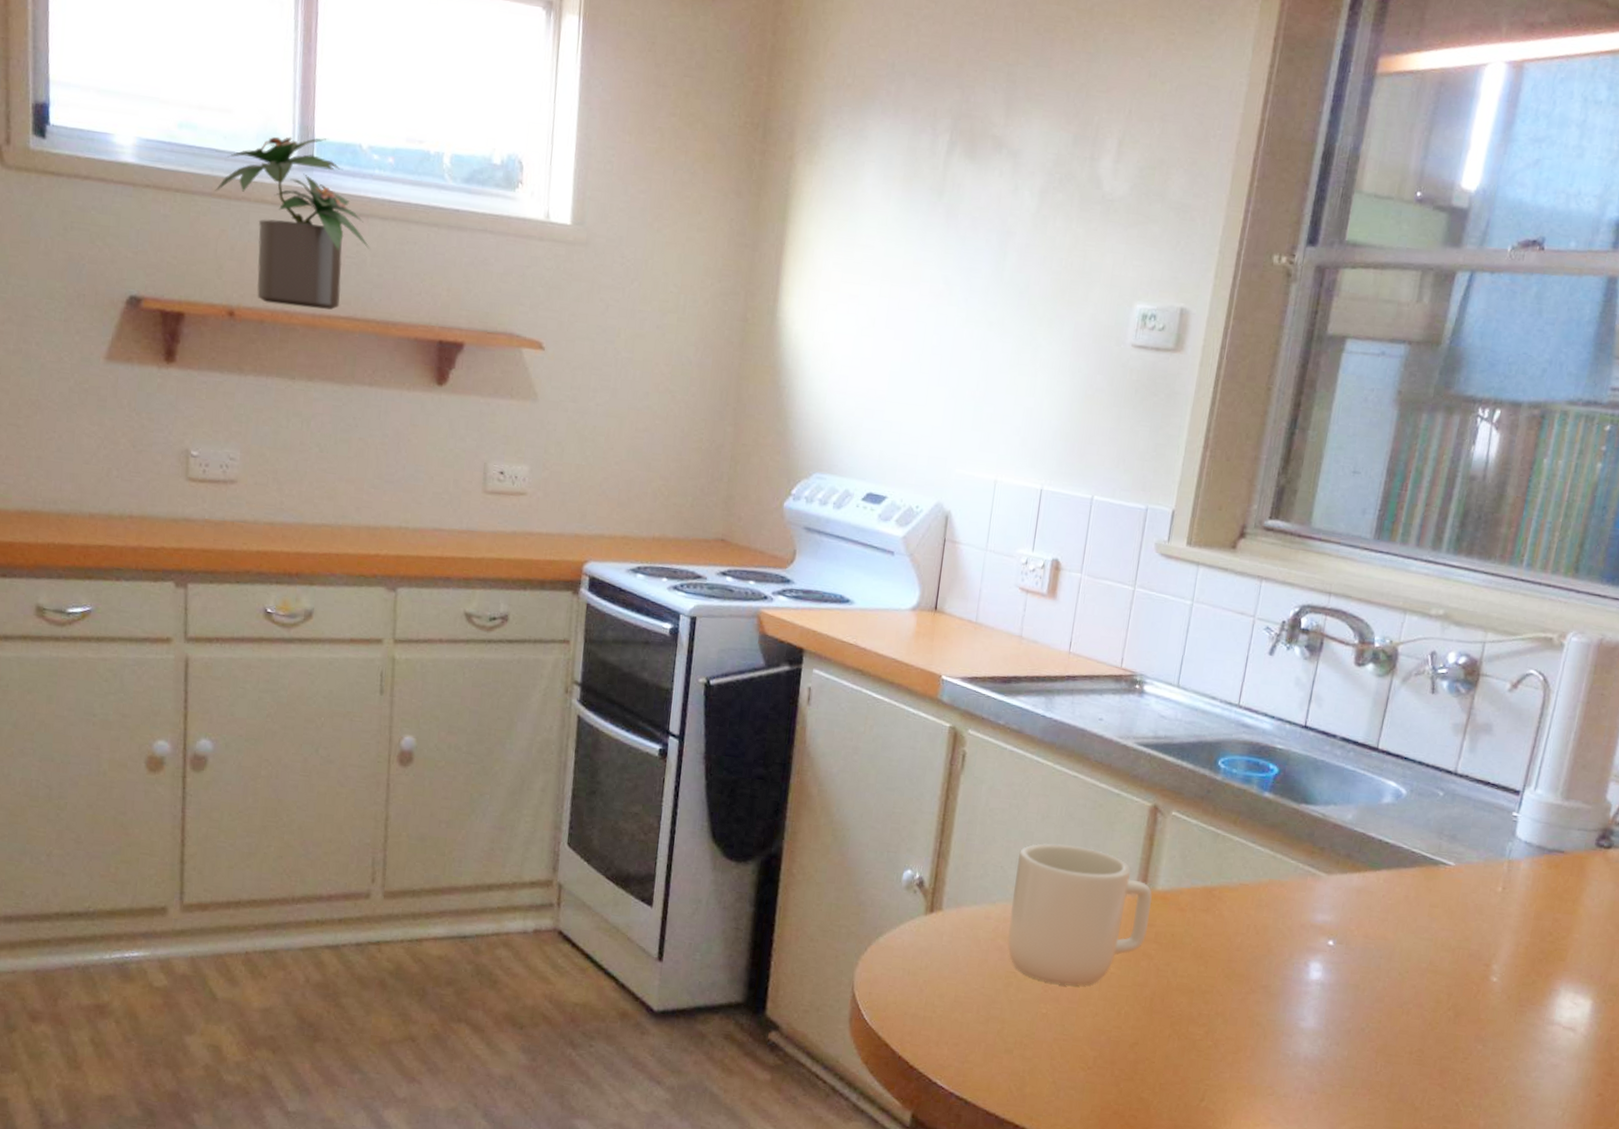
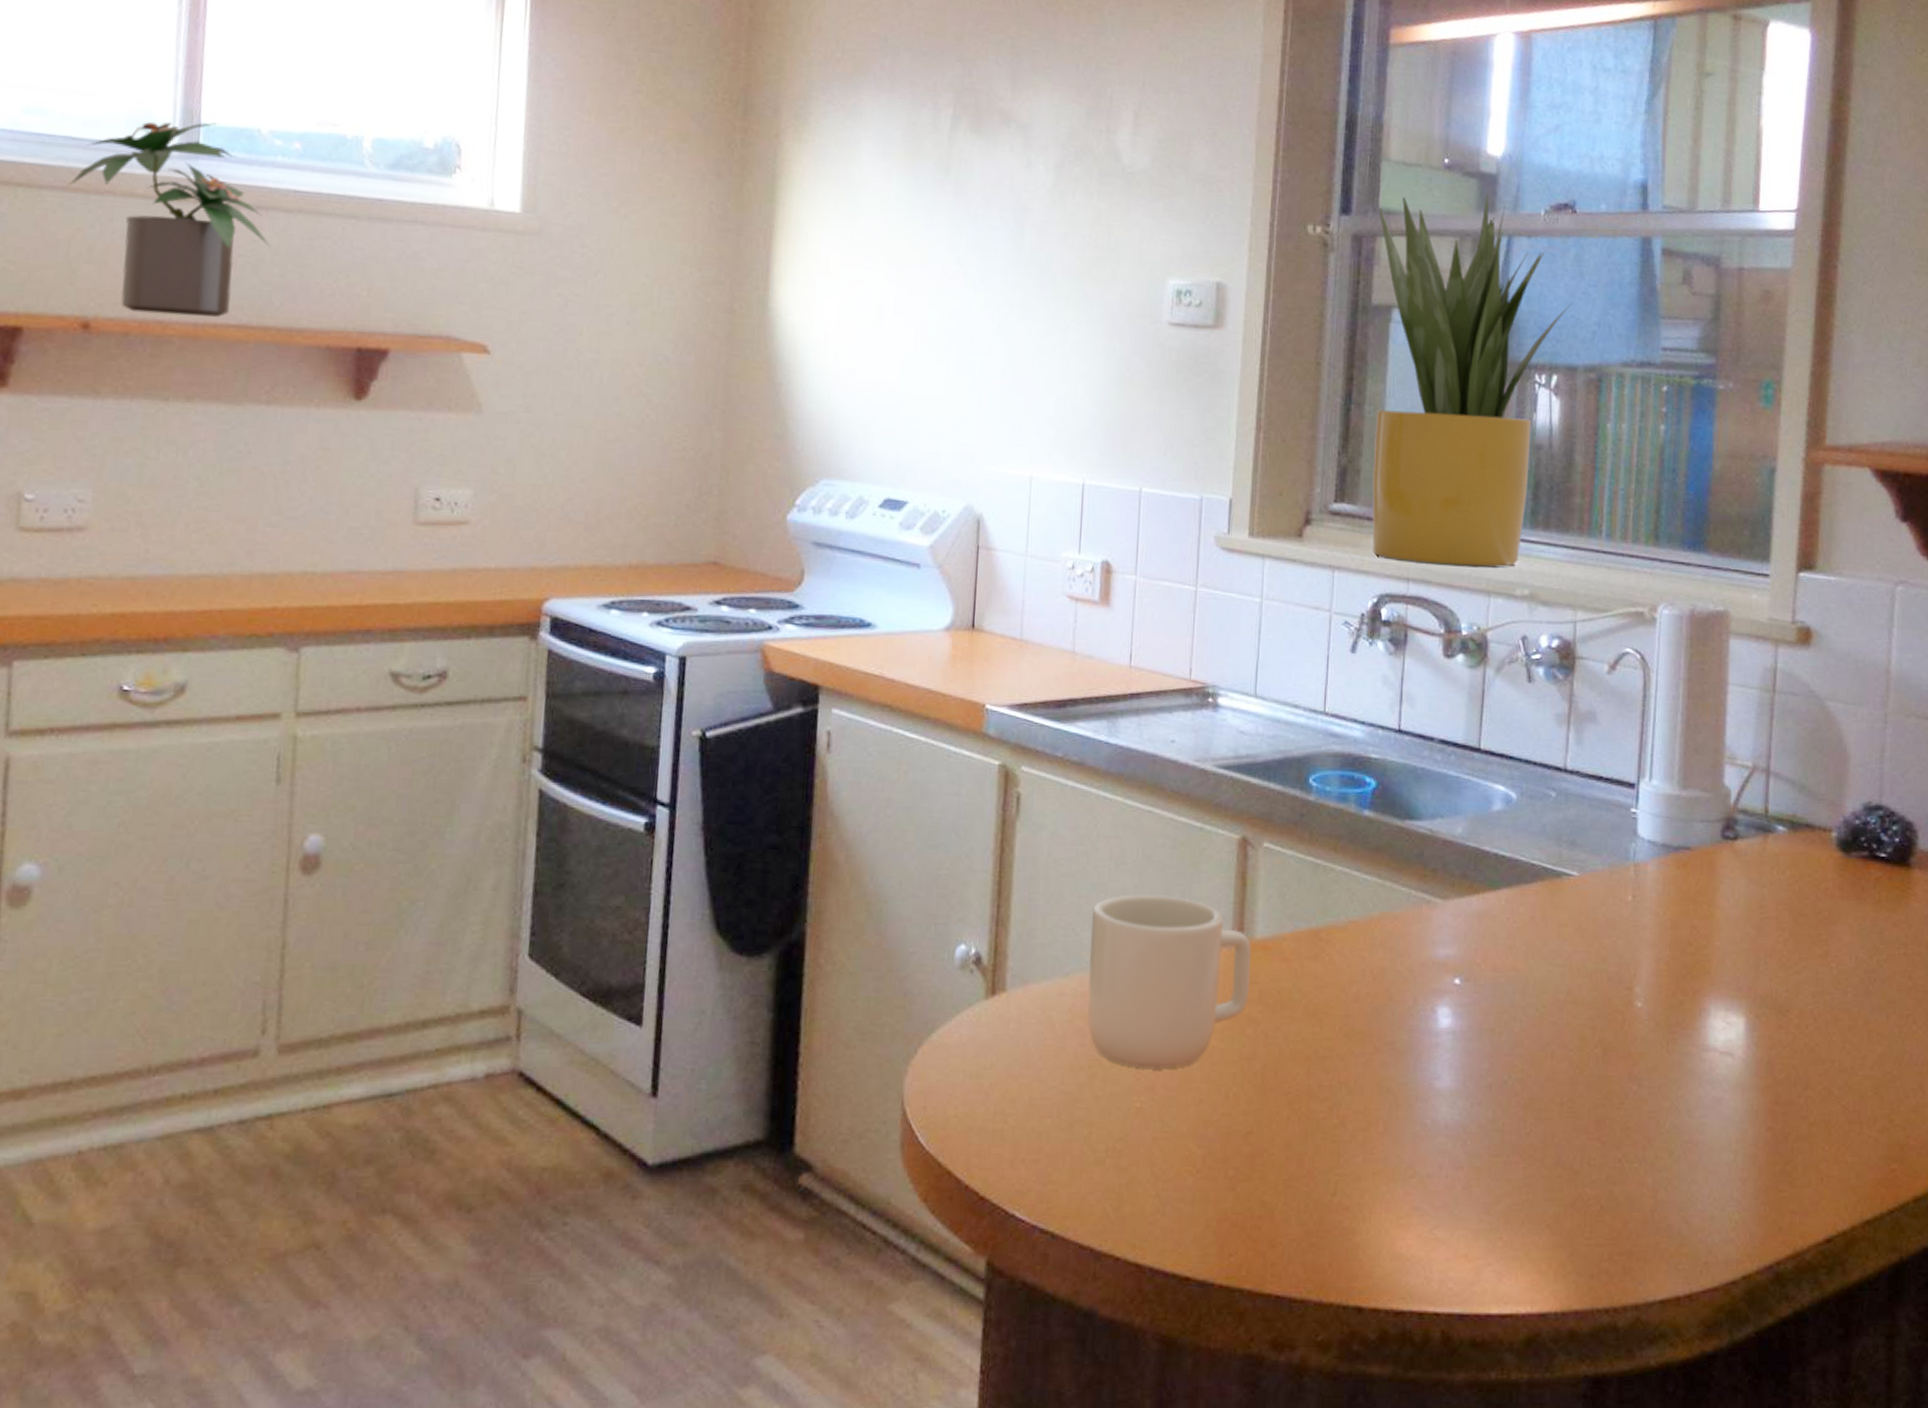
planter: none [1300,228,1526,587] -> present [1372,194,1572,567]

